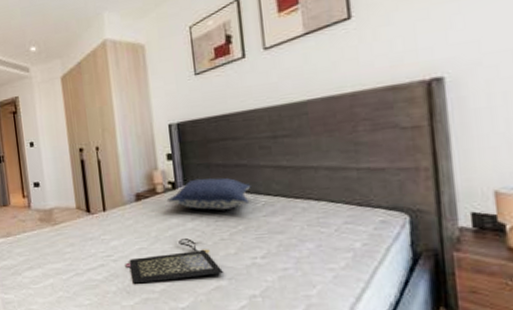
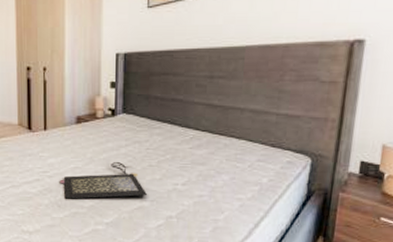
pillow: present [166,177,251,210] -> none [105,108,183,139]

